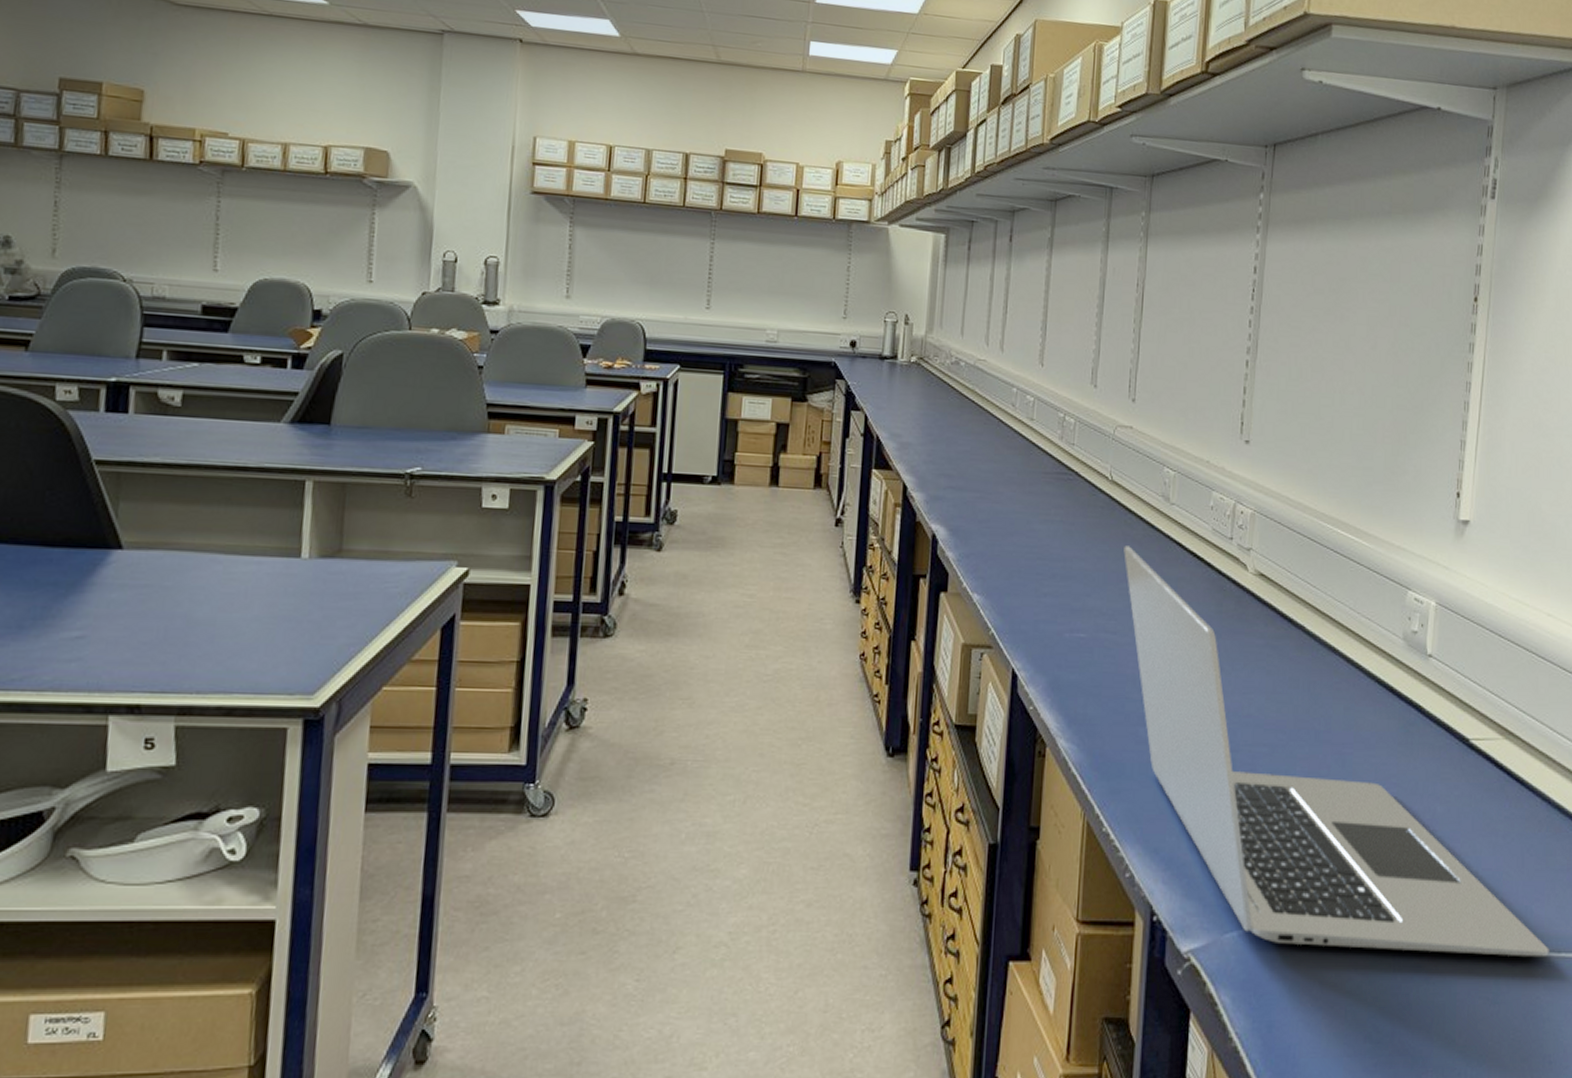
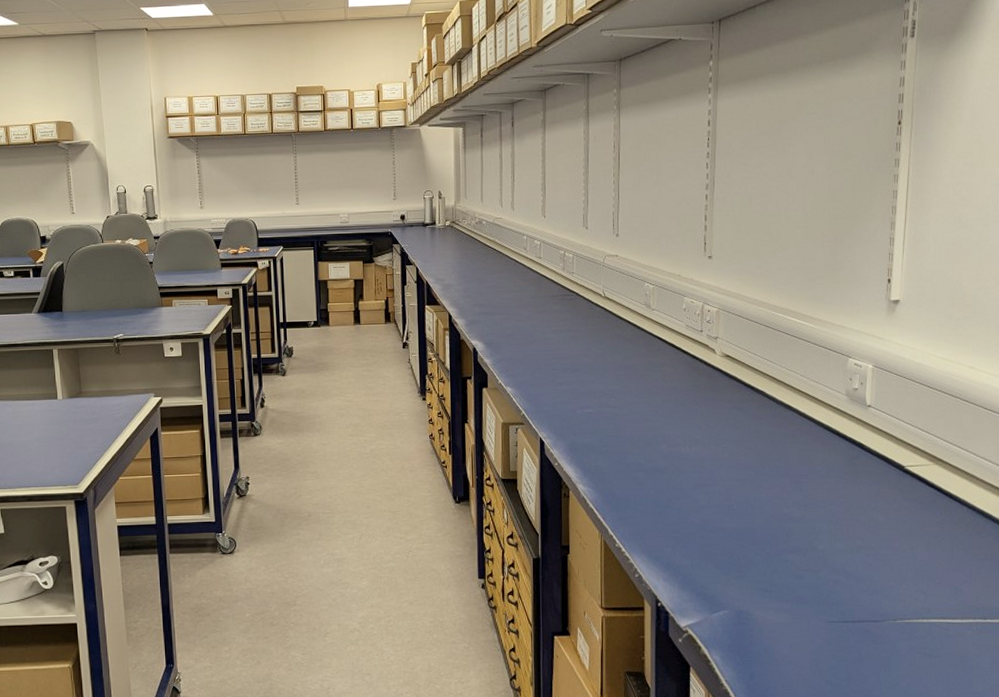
laptop: present [1123,545,1549,958] -> none [617,343,977,624]

